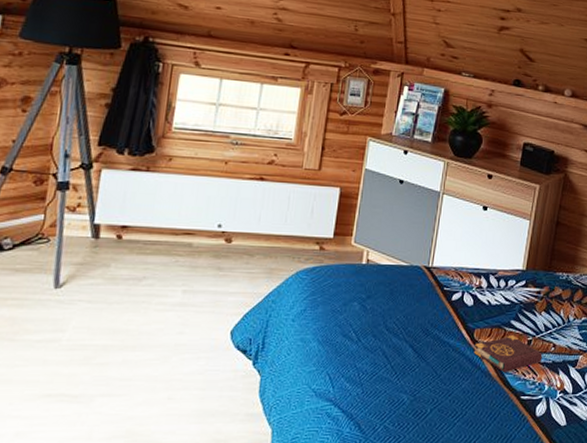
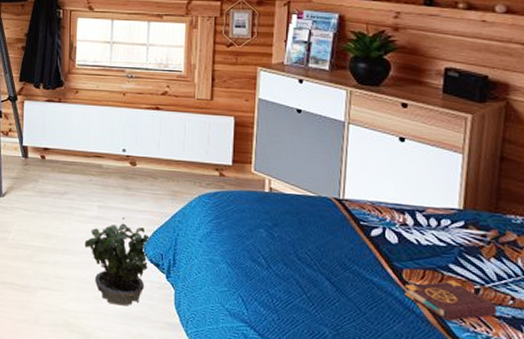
potted plant: none [161,301,240,402] -> present [84,216,151,306]

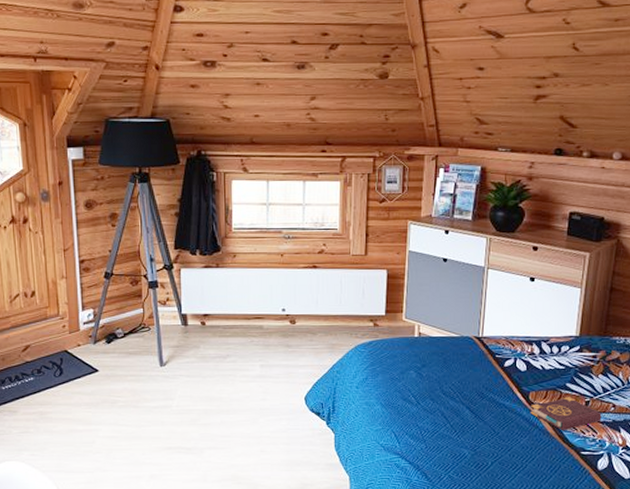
potted plant: present [84,216,151,306] -> none [248,373,312,454]

